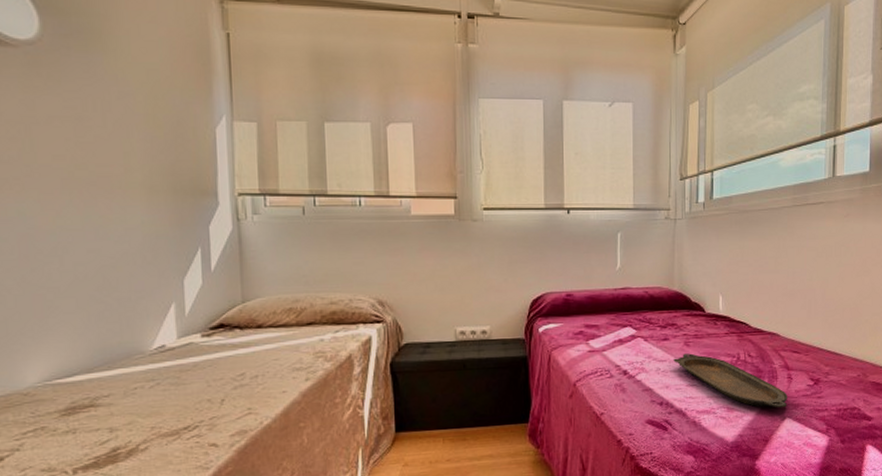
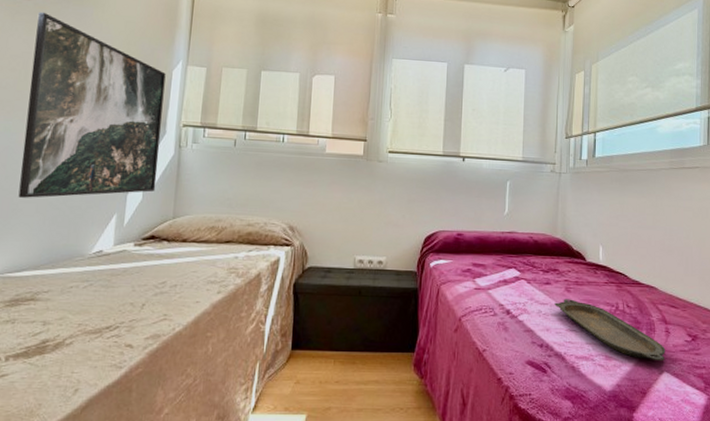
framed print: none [31,62,217,293] -> present [18,11,166,198]

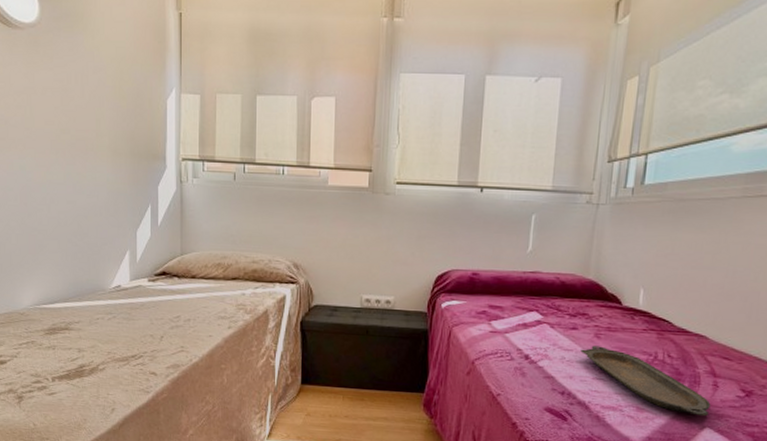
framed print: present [18,11,166,198] -> none [32,42,162,235]

